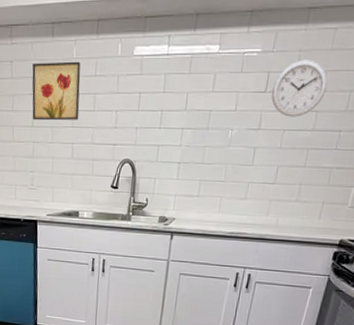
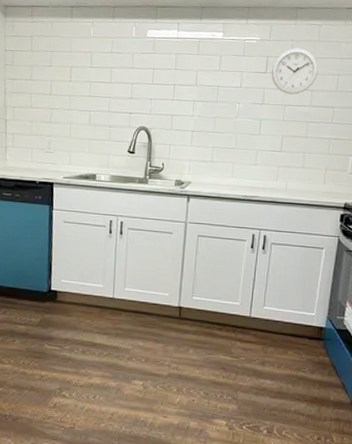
wall art: present [32,61,81,121] -> none [50,39,98,90]

